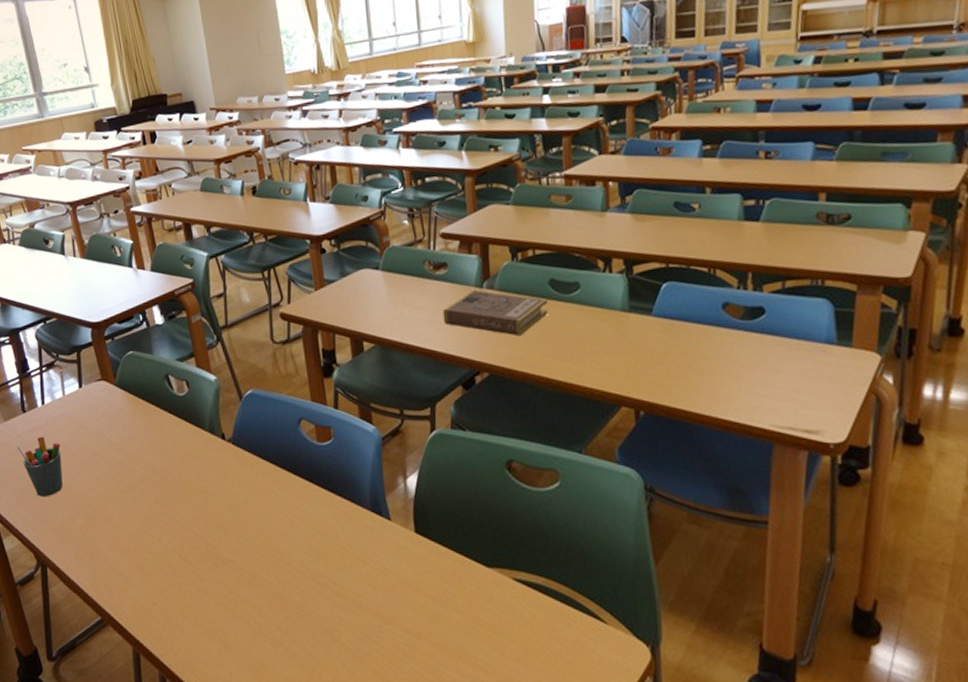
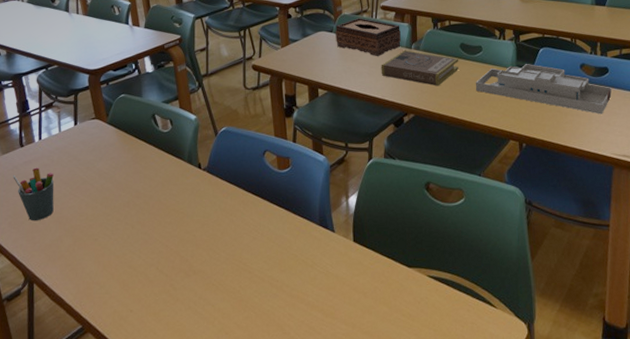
tissue box: none [382,250,469,299] -> present [335,18,401,56]
desk organizer: none [571,304,771,372] -> present [475,64,612,114]

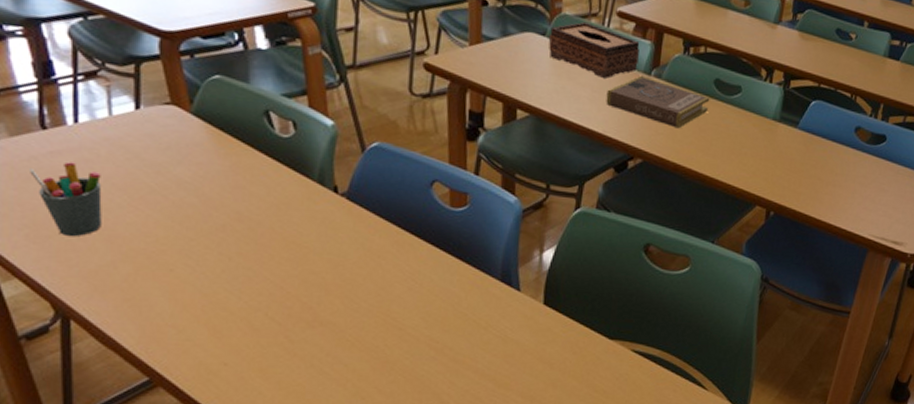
desk organizer: present [475,64,612,114] -> none [724,116,886,189]

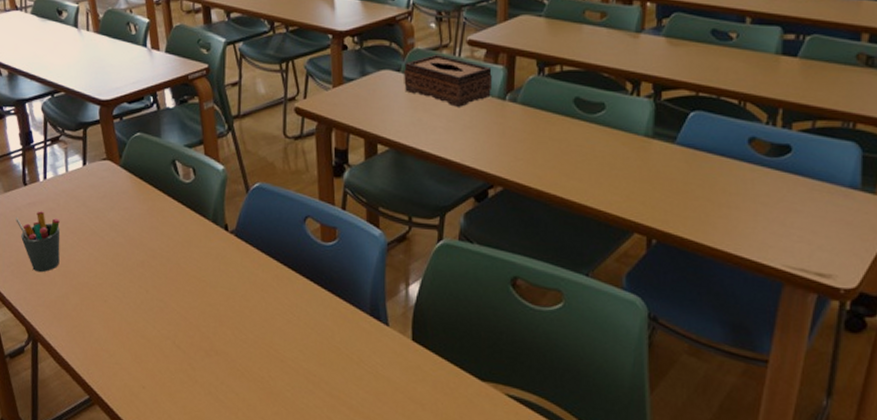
book: present [606,76,710,129] -> none [462,102,571,153]

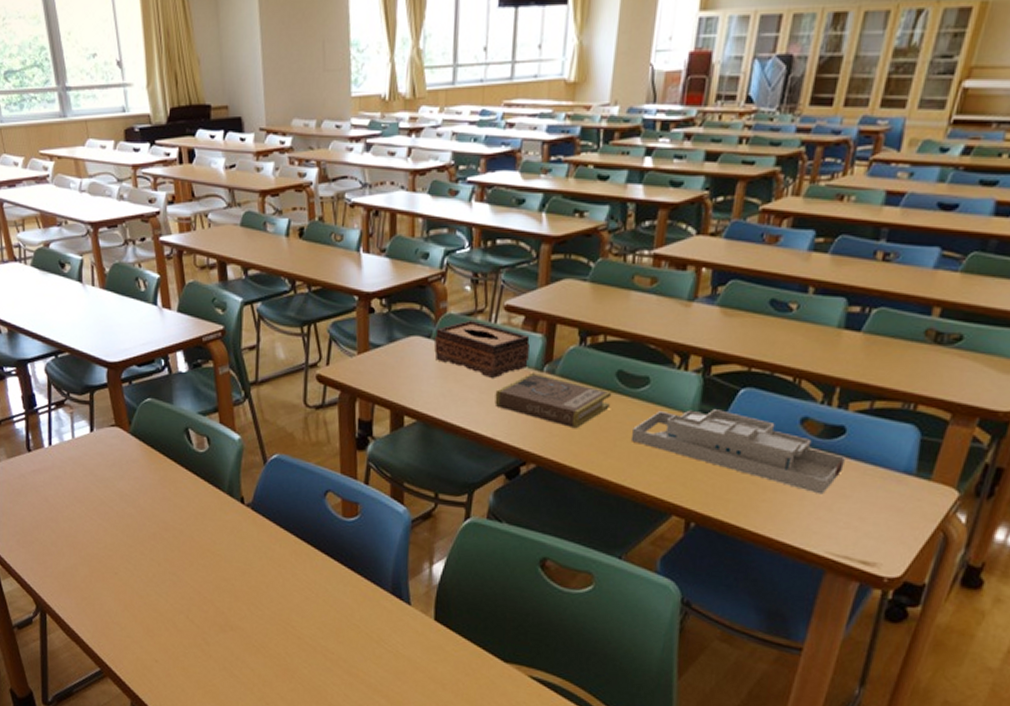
pen holder: present [16,211,61,273] -> none [20,478,68,543]
book: none [462,102,571,153] -> present [494,373,612,429]
desk organizer: none [590,132,795,210] -> present [630,409,847,495]

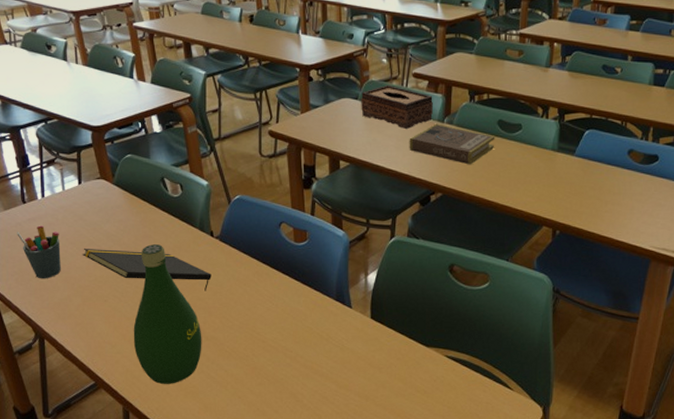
pen holder: none [20,478,68,543] -> present [17,225,61,279]
notepad: none [91,509,240,571] -> present [82,249,212,291]
bottle: none [145,509,226,680] -> present [133,244,202,384]
desk organizer: present [630,409,847,495] -> none [510,146,660,205]

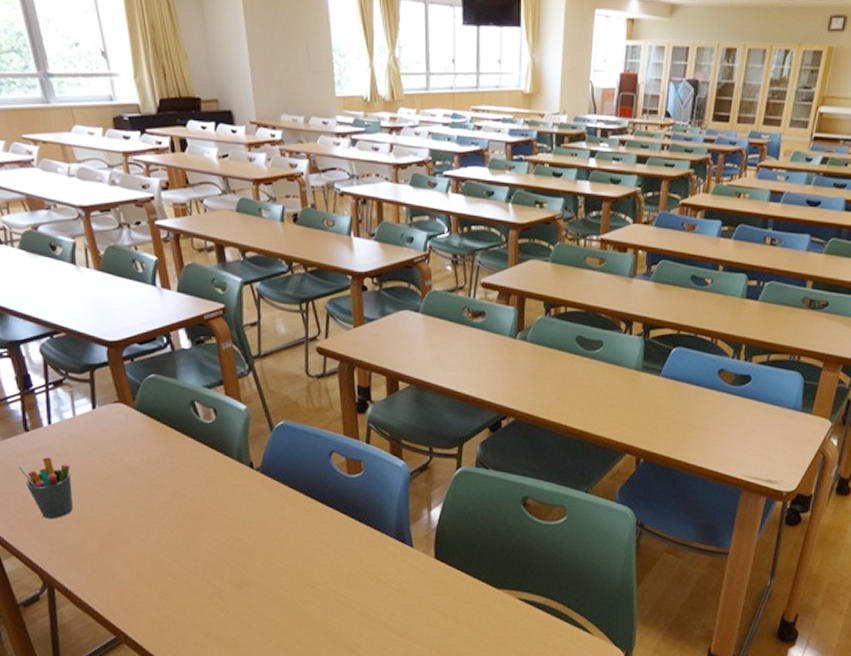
notepad: present [82,249,212,291] -> none [98,484,252,531]
bottle: present [133,244,202,384] -> none [160,478,242,637]
tissue box: present [361,85,433,129] -> none [423,296,504,345]
book: present [409,124,495,165] -> none [477,341,574,386]

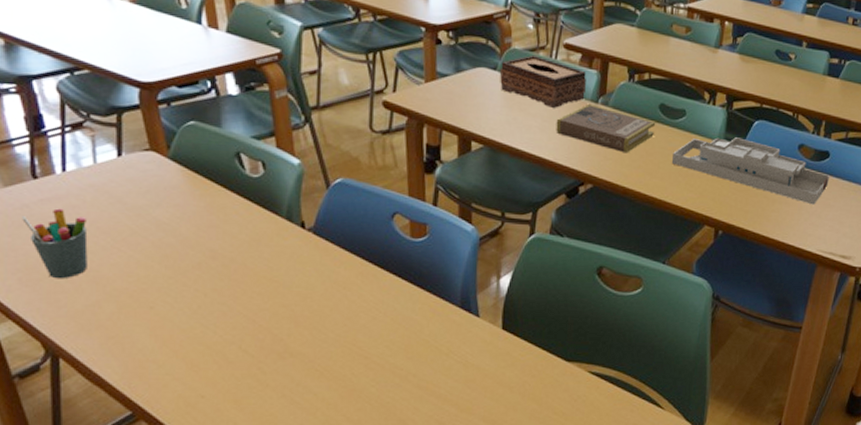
tissue box: none [423,296,504,345] -> present [500,55,587,108]
book: none [477,341,574,386] -> present [556,104,656,154]
desk organizer: none [590,366,753,430] -> present [671,137,830,205]

